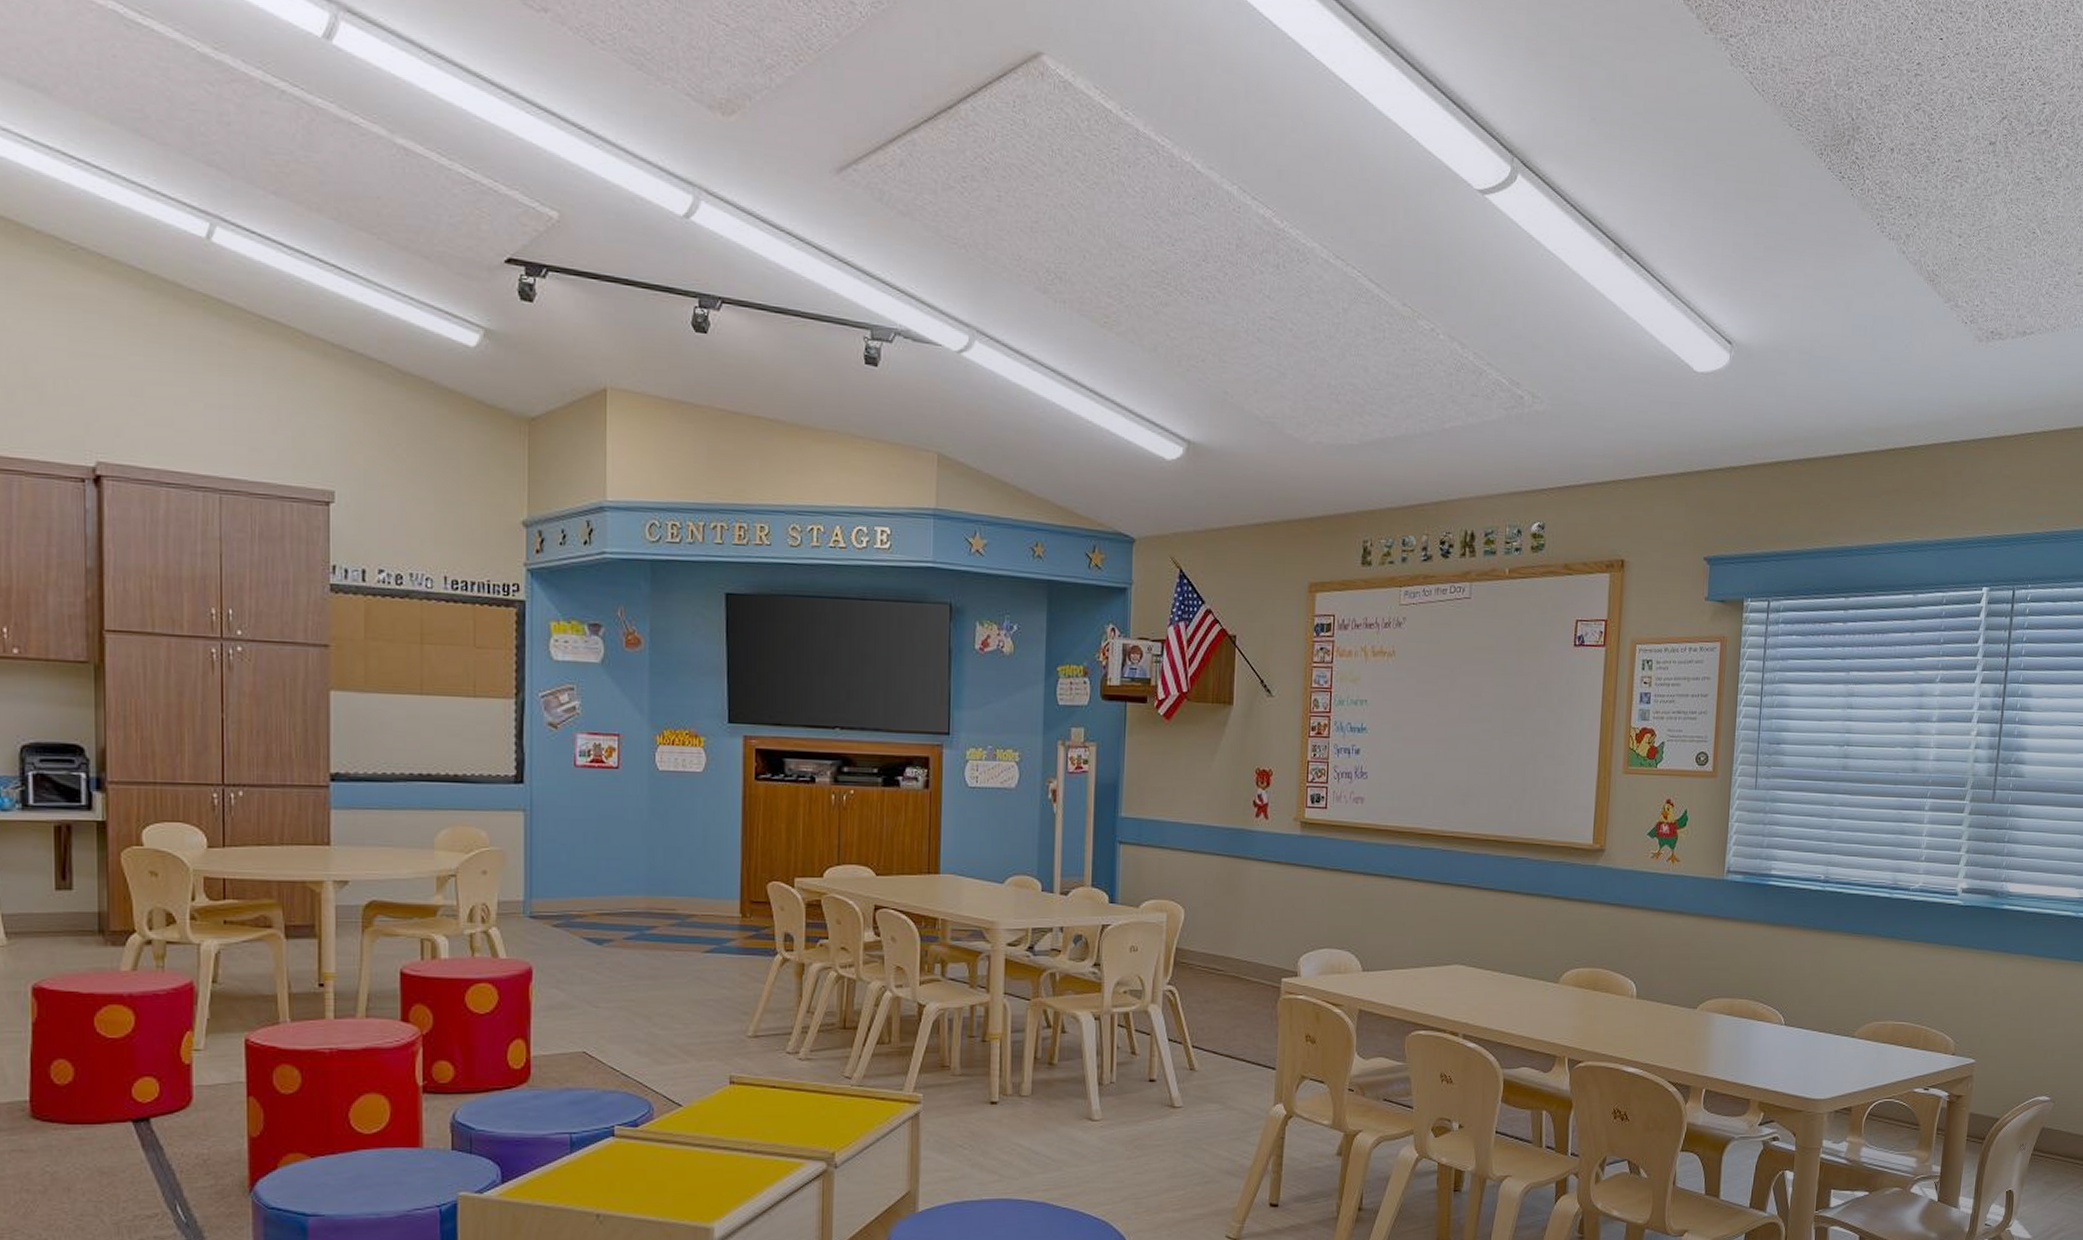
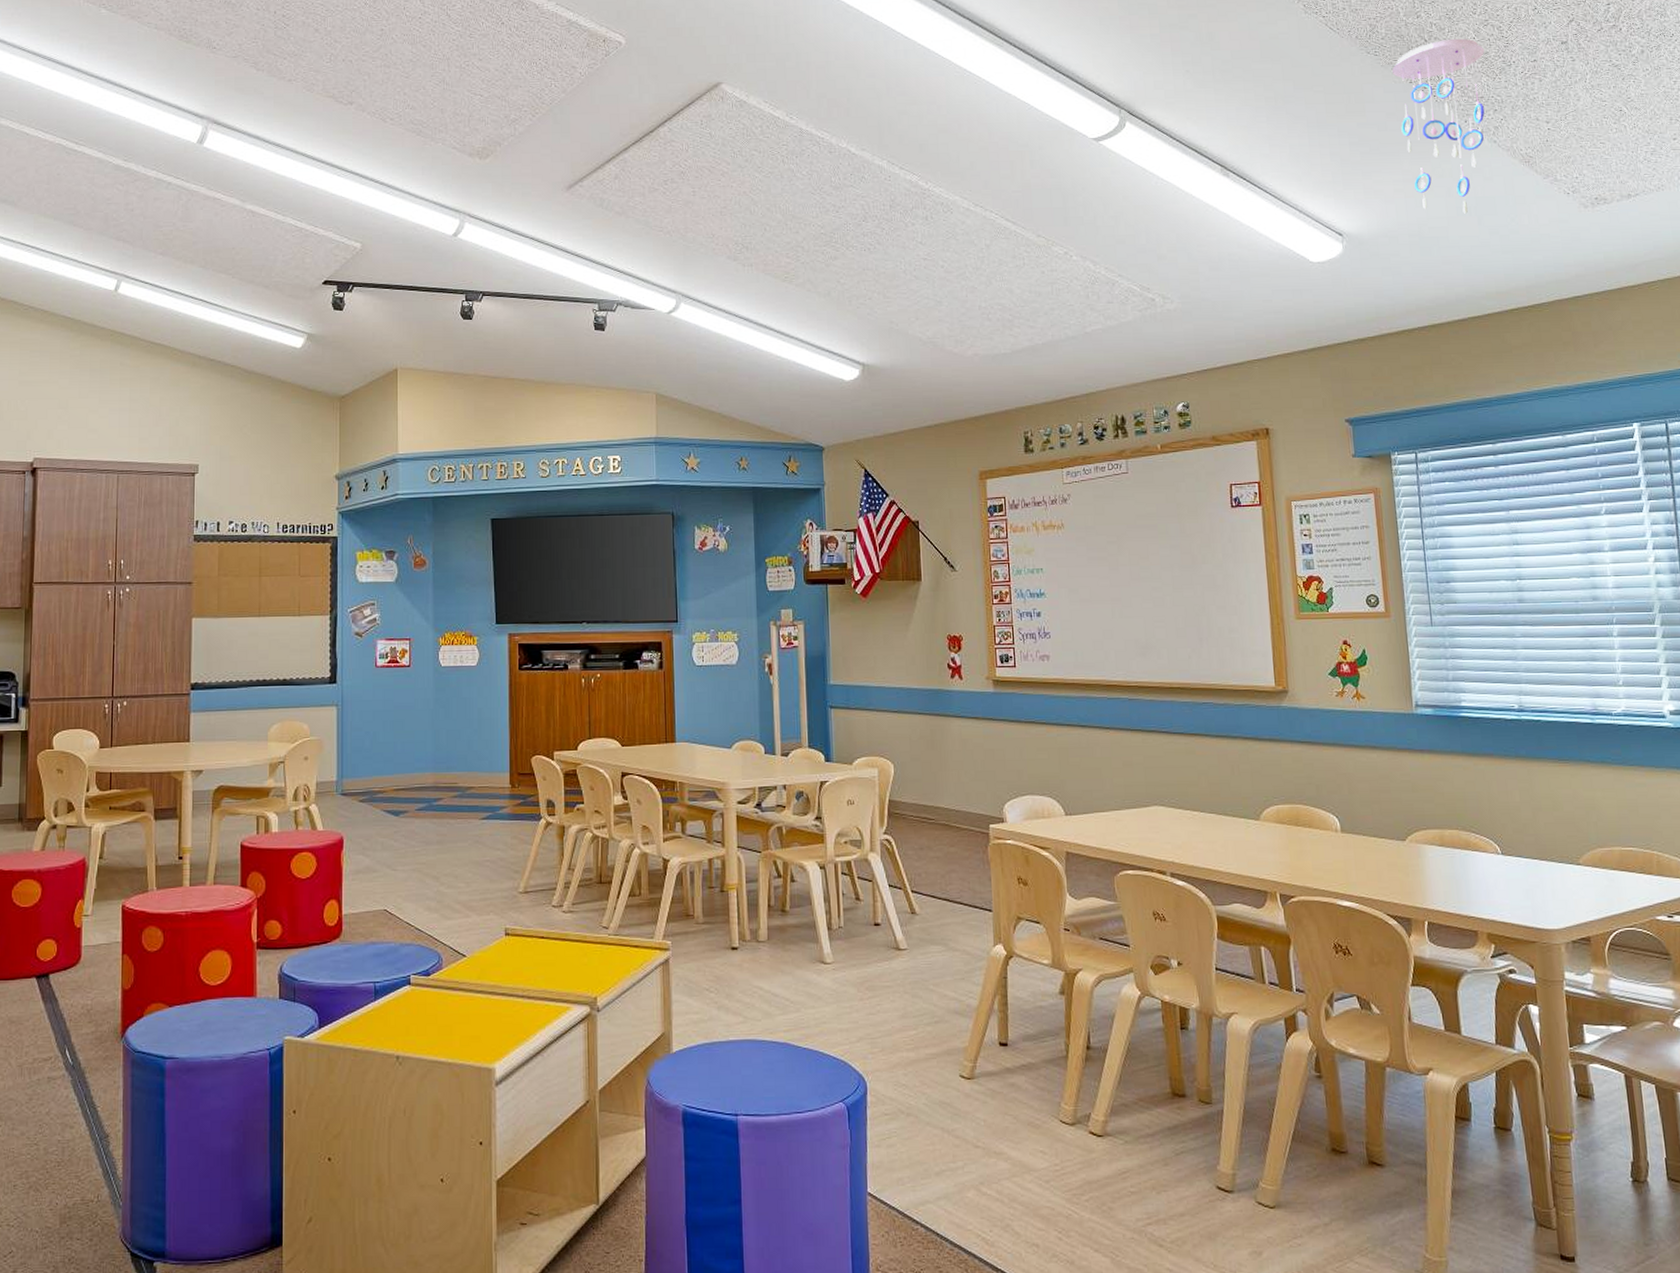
ceiling mobile: none [1811,121,1912,334] -> present [1391,38,1485,214]

